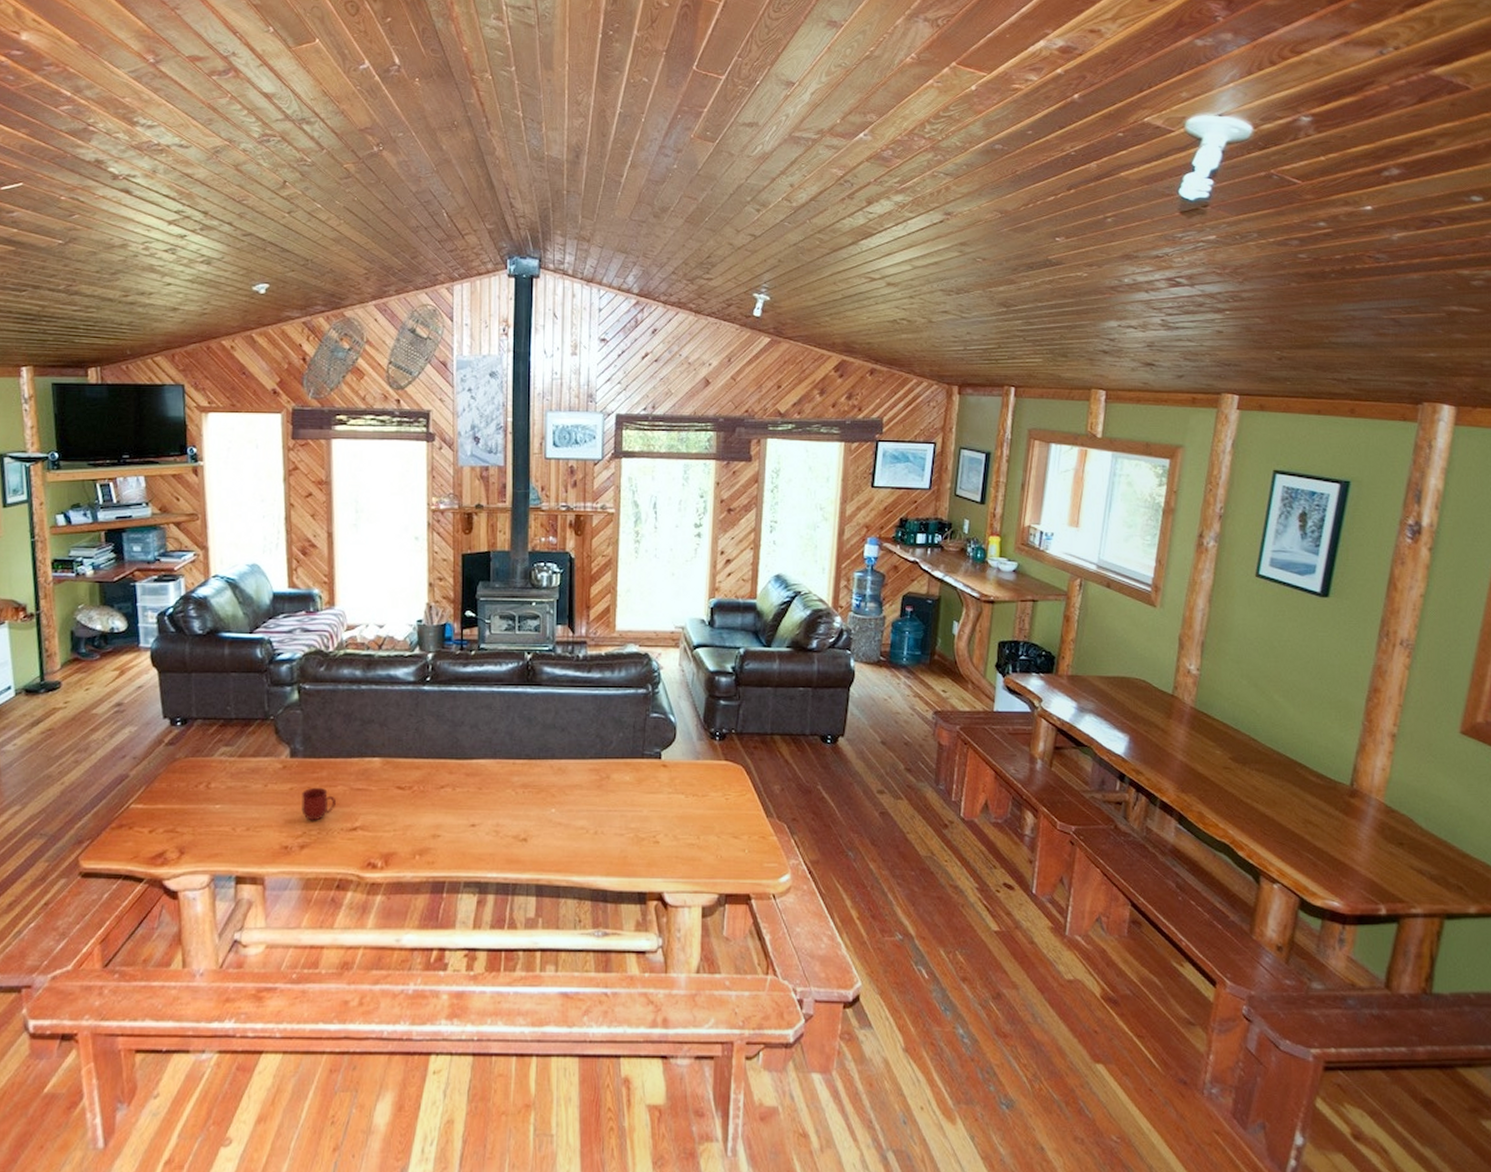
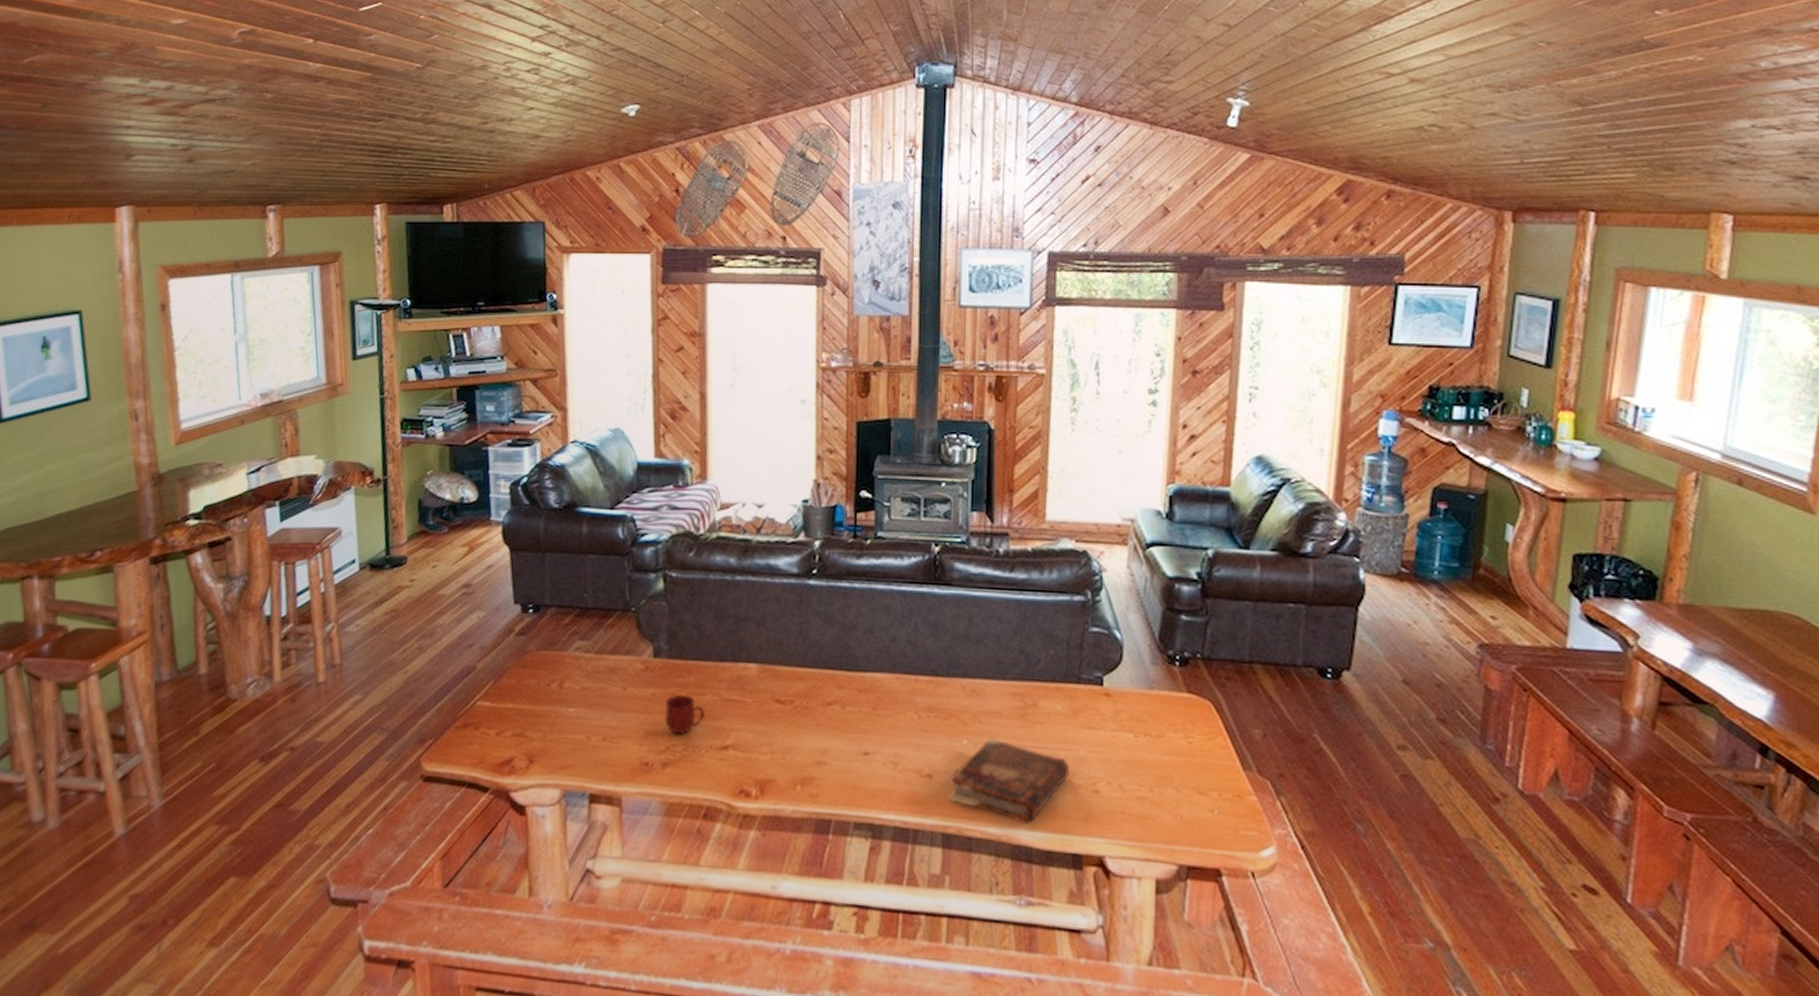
book: none [540,806,635,873] -> present [948,738,1069,825]

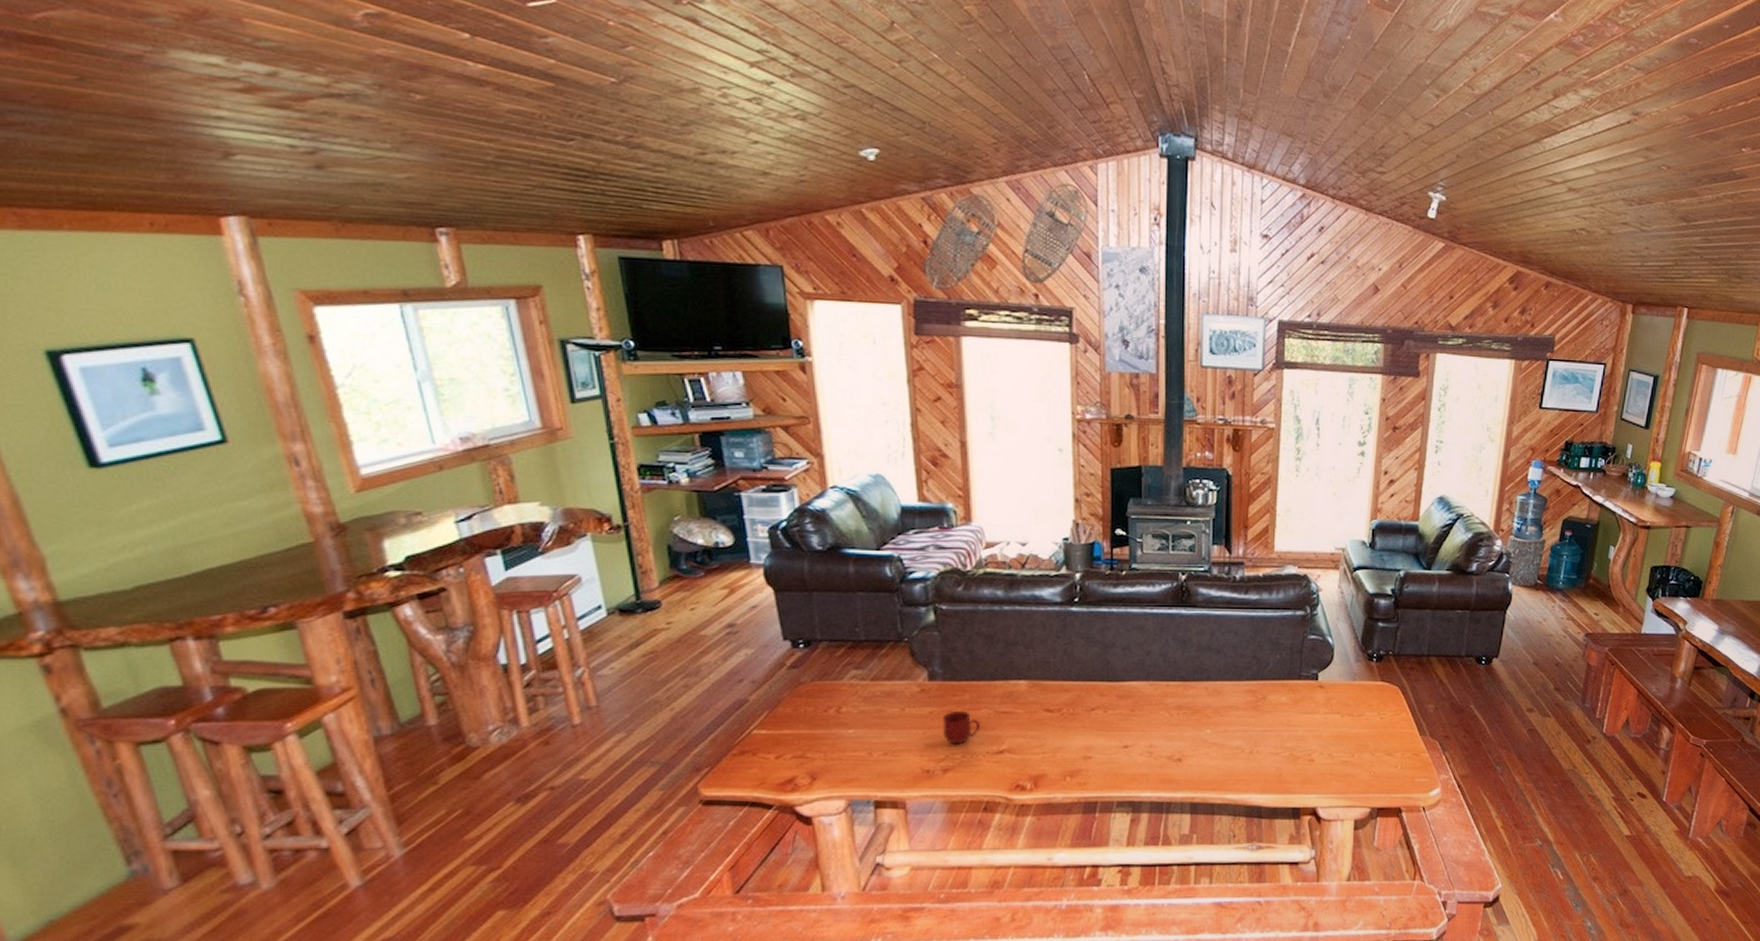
book: present [948,738,1069,825] -> none [1195,726,1291,790]

